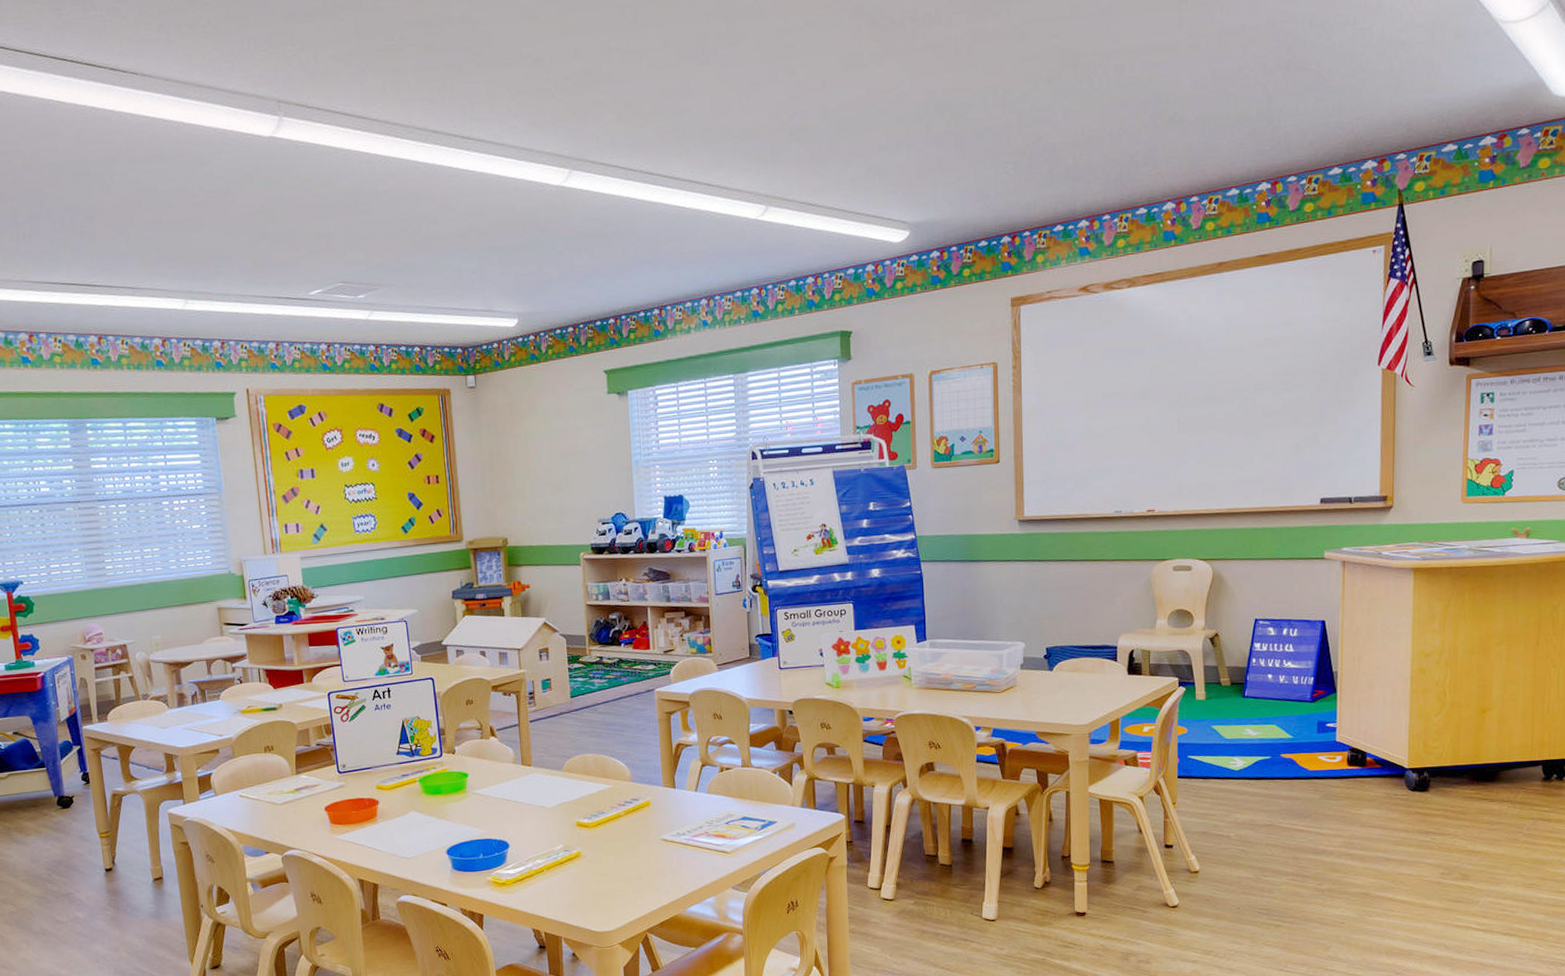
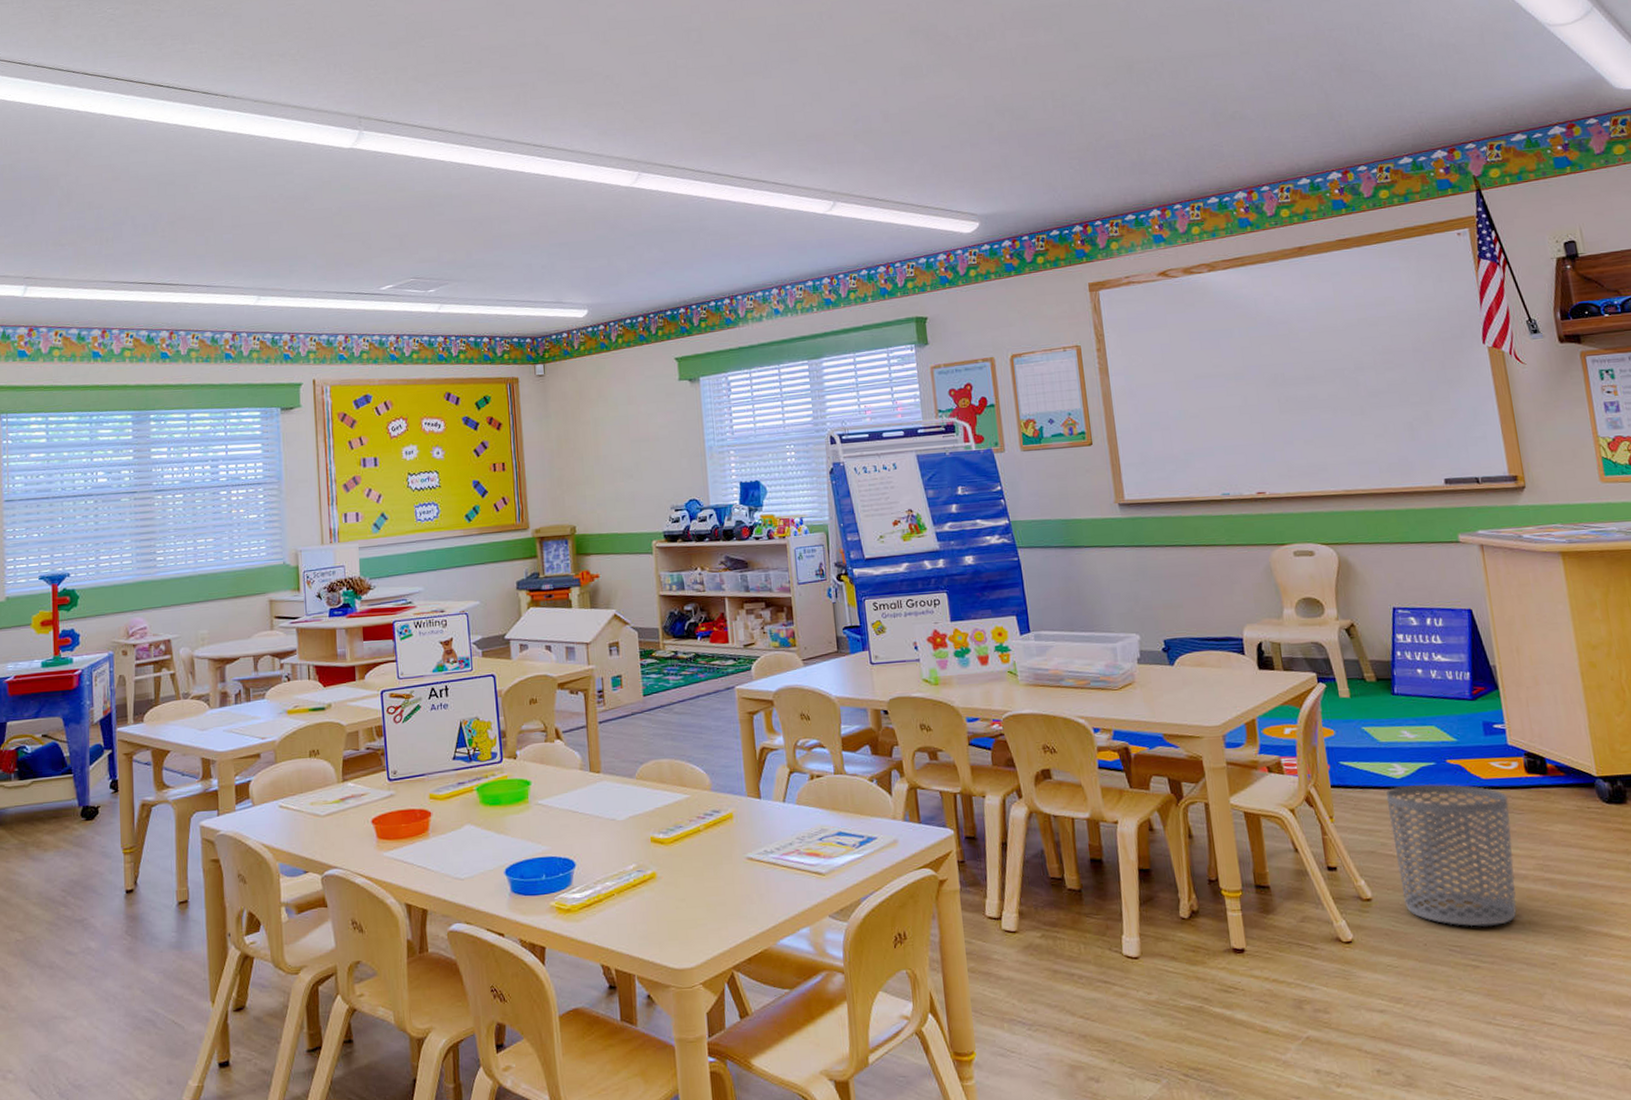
waste bin: none [1224,774,1328,894] -> present [1386,783,1517,927]

